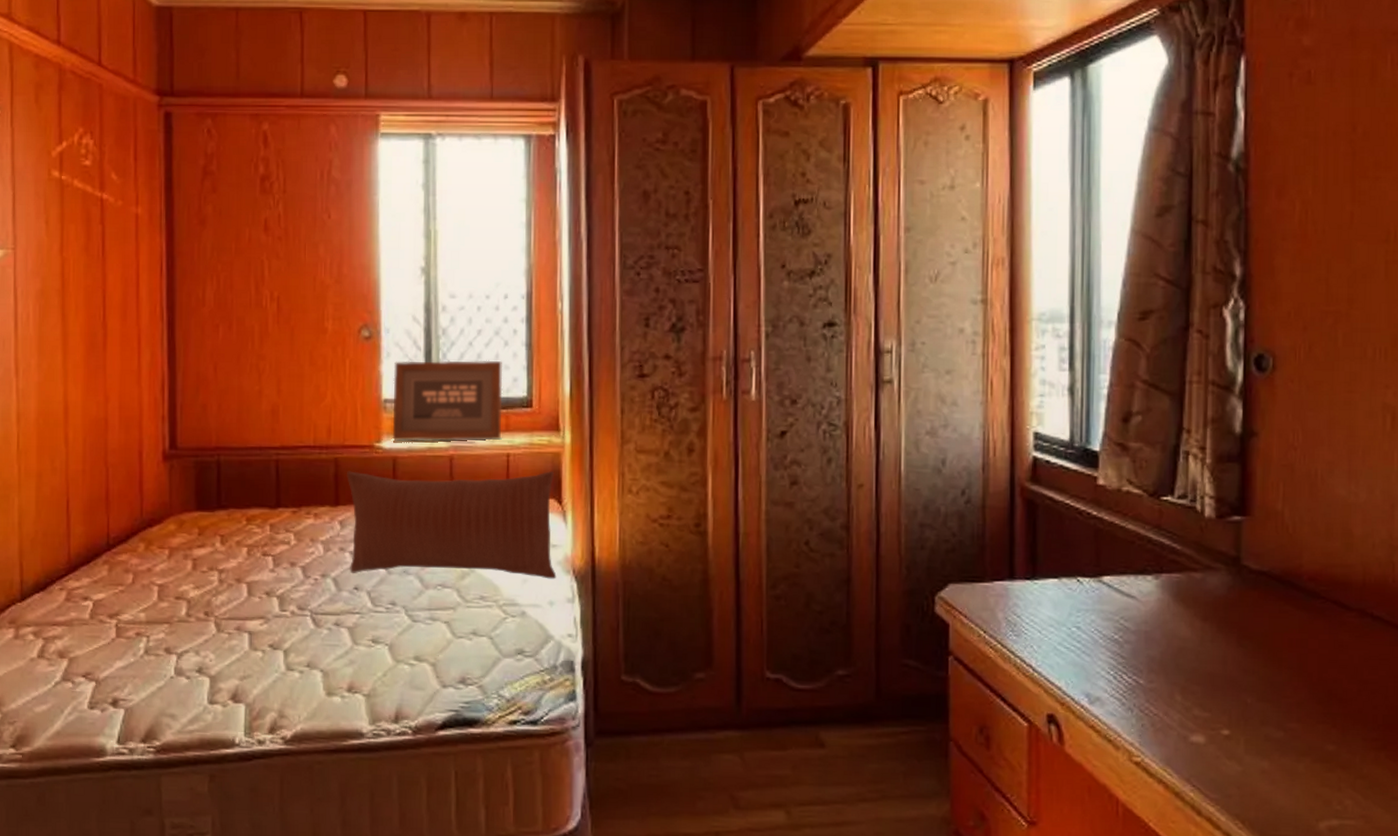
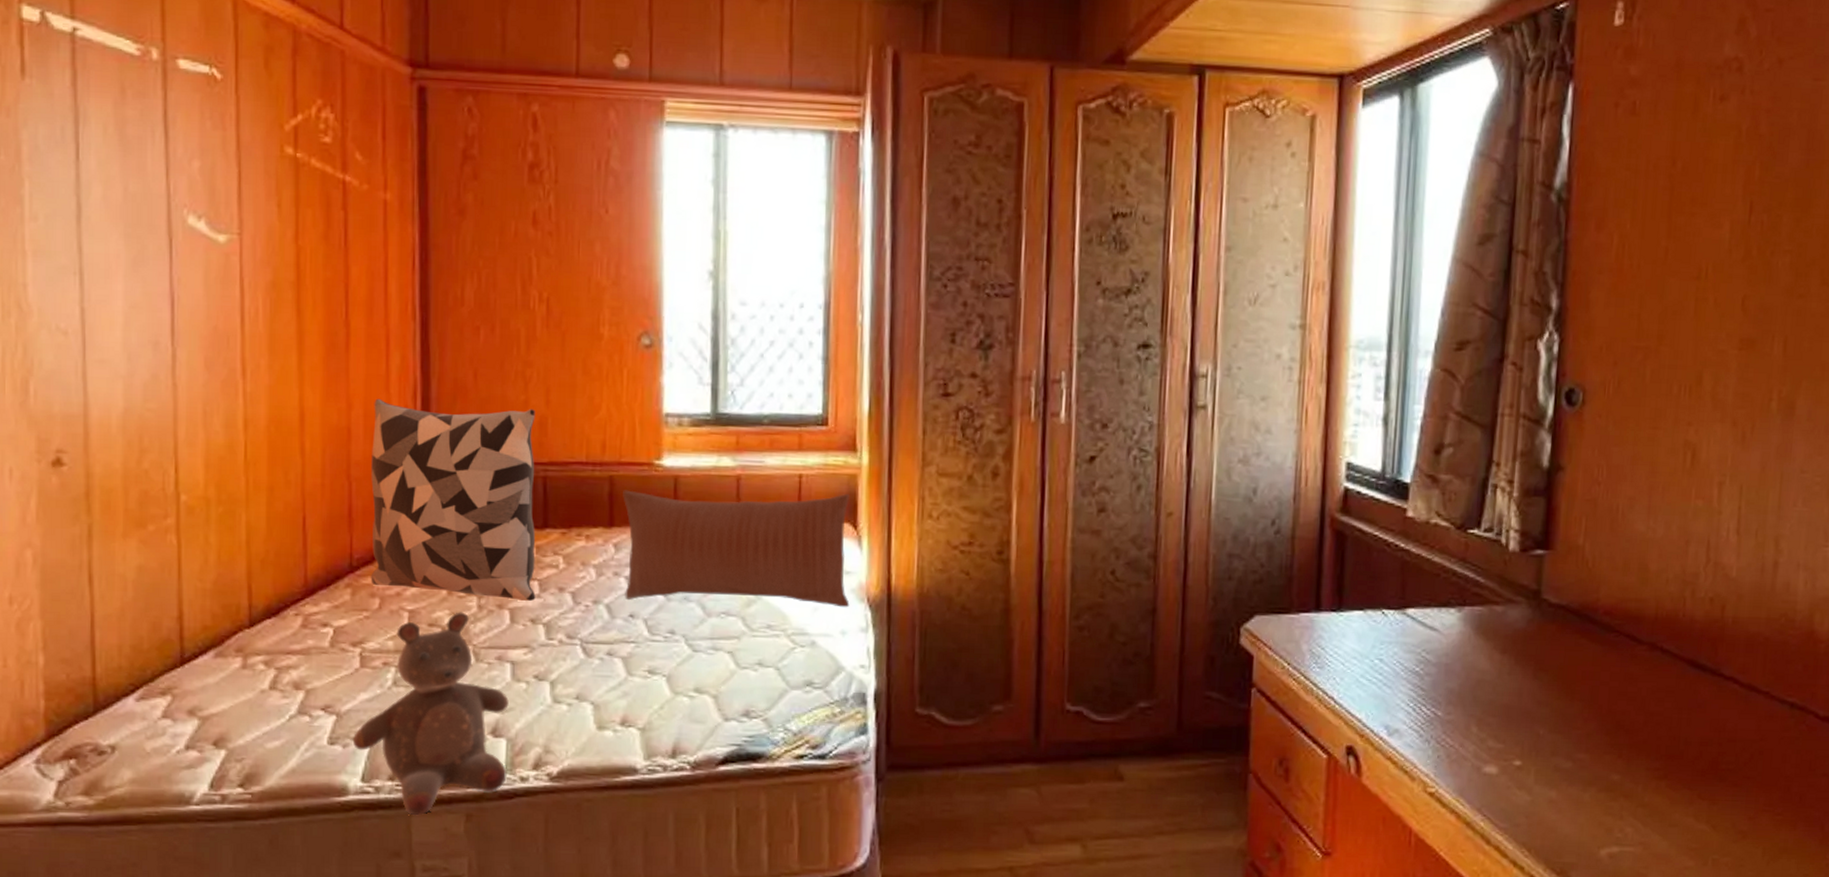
stuffed bear: none [109,586,247,776] -> present [352,612,509,816]
pillow: none [125,392,270,576] -> present [371,398,536,602]
picture frame: present [392,360,503,441] -> none [674,372,796,460]

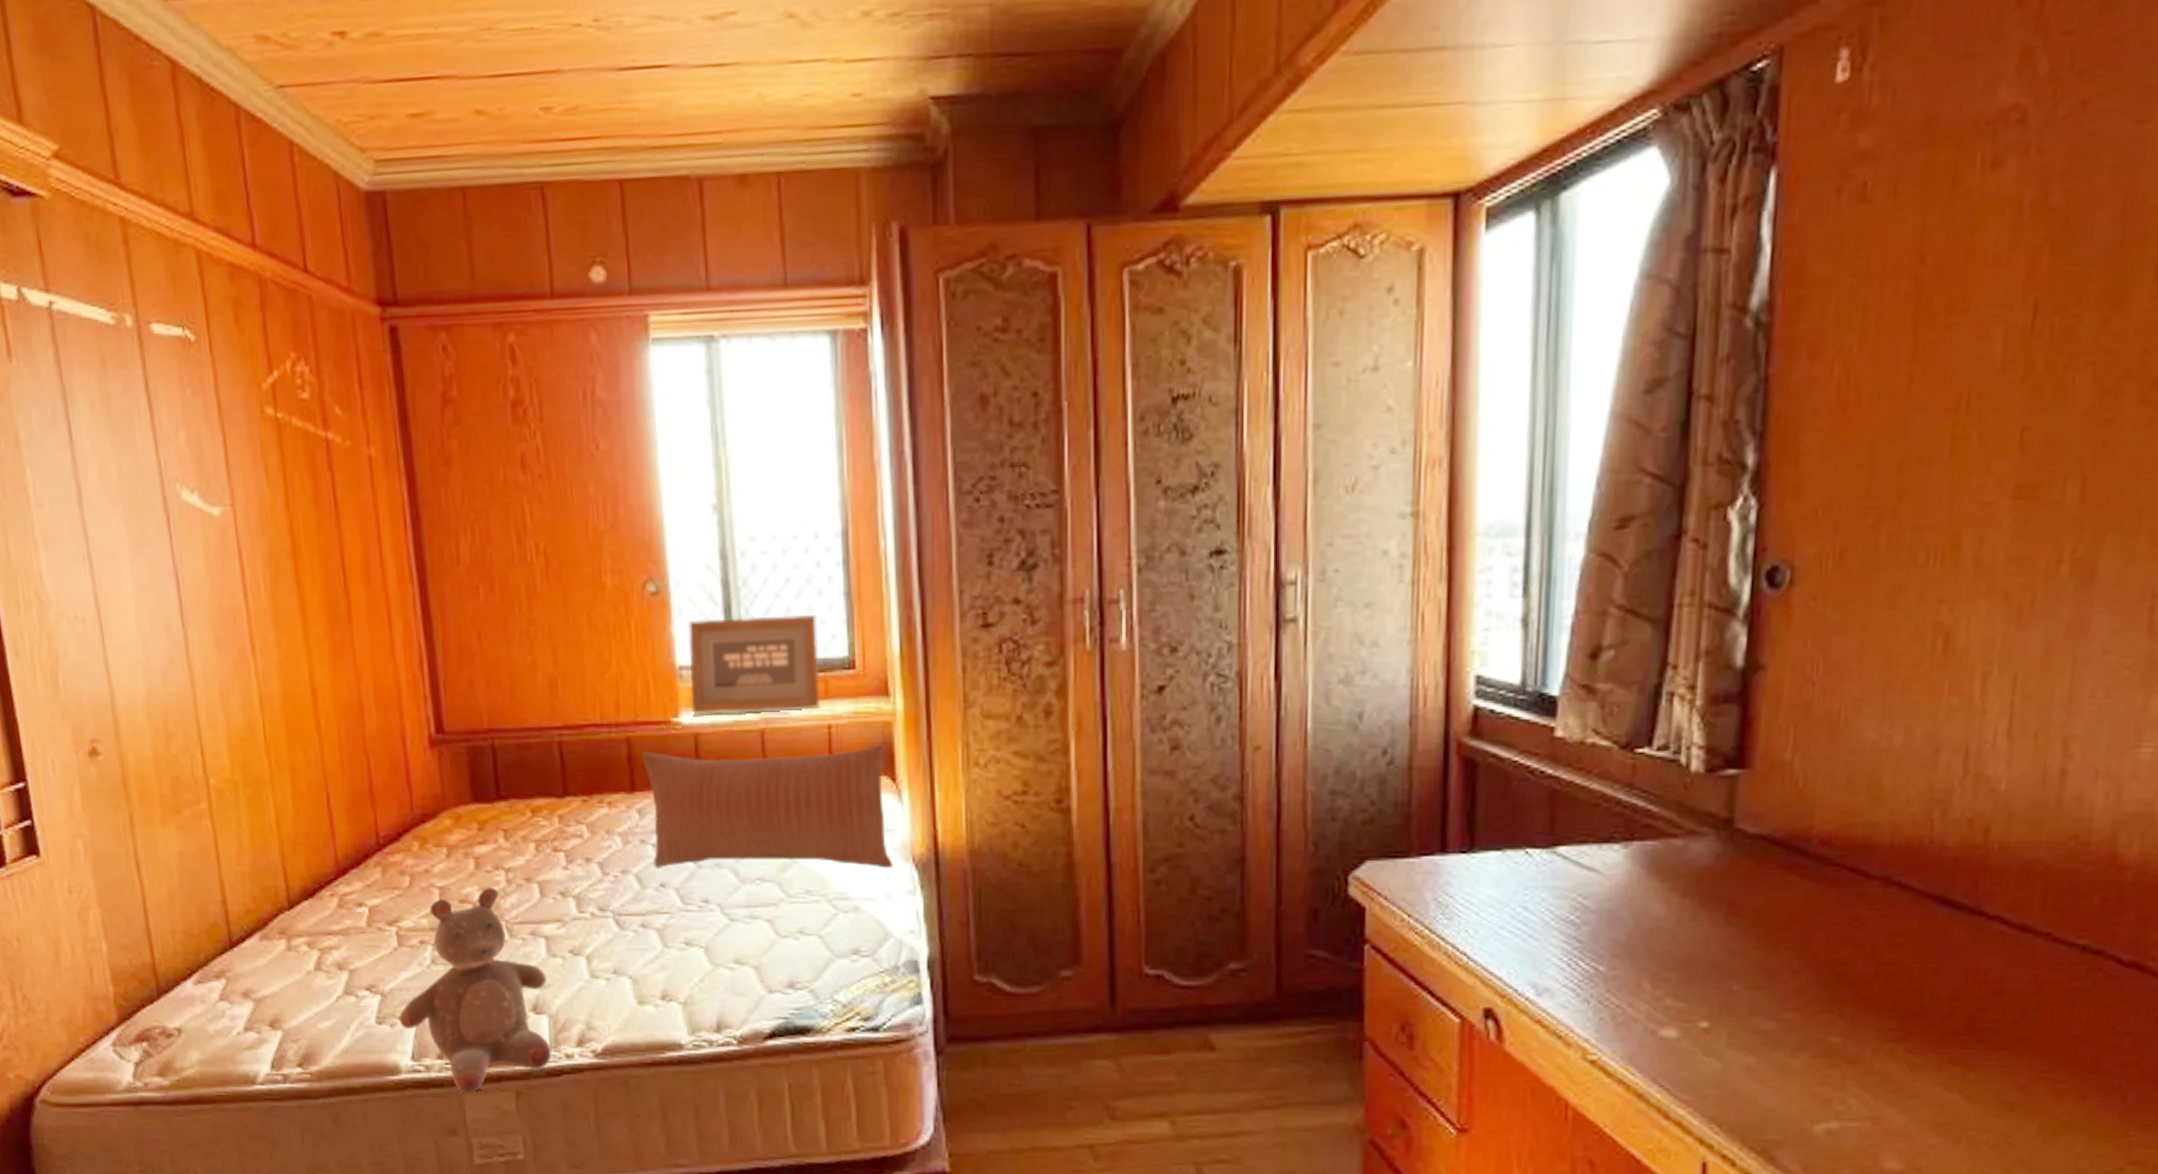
pillow: present [371,398,536,602] -> none [382,669,563,874]
picture frame: none [674,372,796,460] -> present [688,614,820,714]

